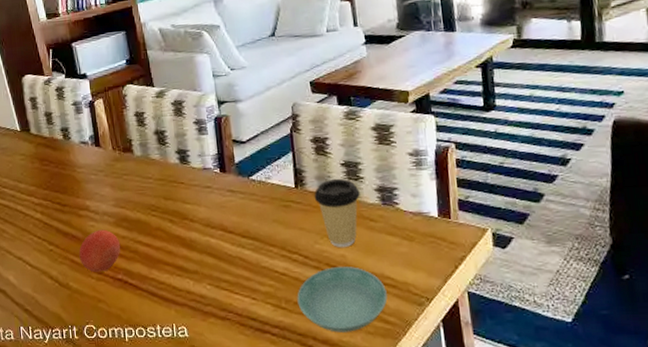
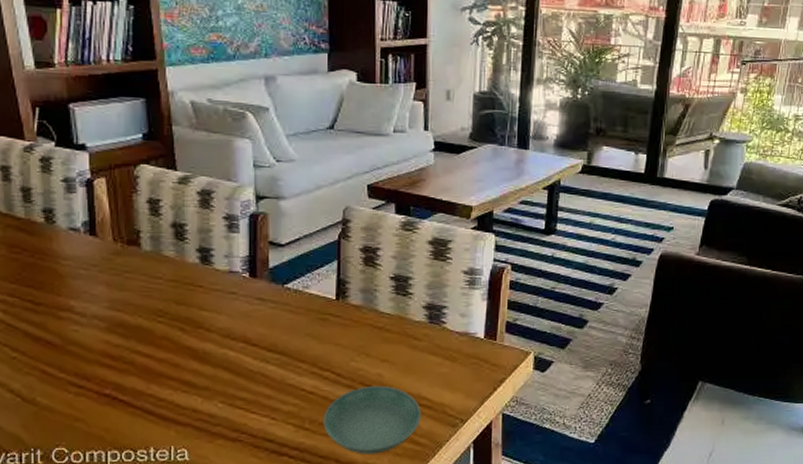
fruit: present [79,229,121,273] -> none [53,335,112,387]
coffee cup: present [314,178,360,247] -> none [356,292,407,365]

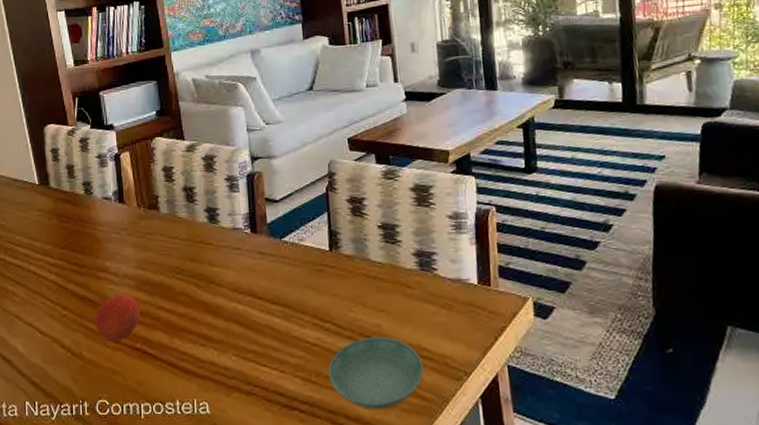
fruit: none [53,335,112,387] -> present [95,293,141,342]

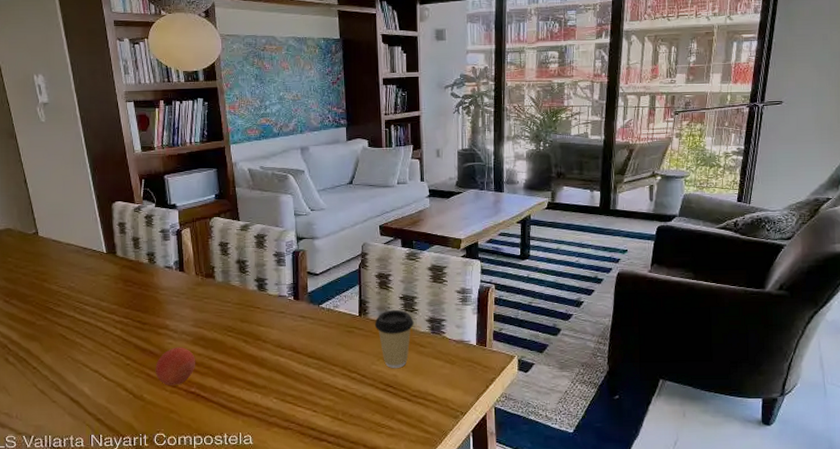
saucer: present [328,337,424,410] -> none [352,385,429,441]
coffee cup: none [349,241,397,316] -> present [374,309,414,368]

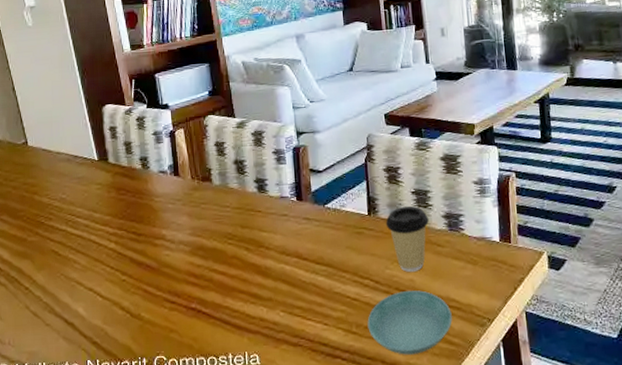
fruit: present [155,347,196,386] -> none [152,258,196,303]
saucer: none [352,385,429,441] -> present [367,290,452,355]

